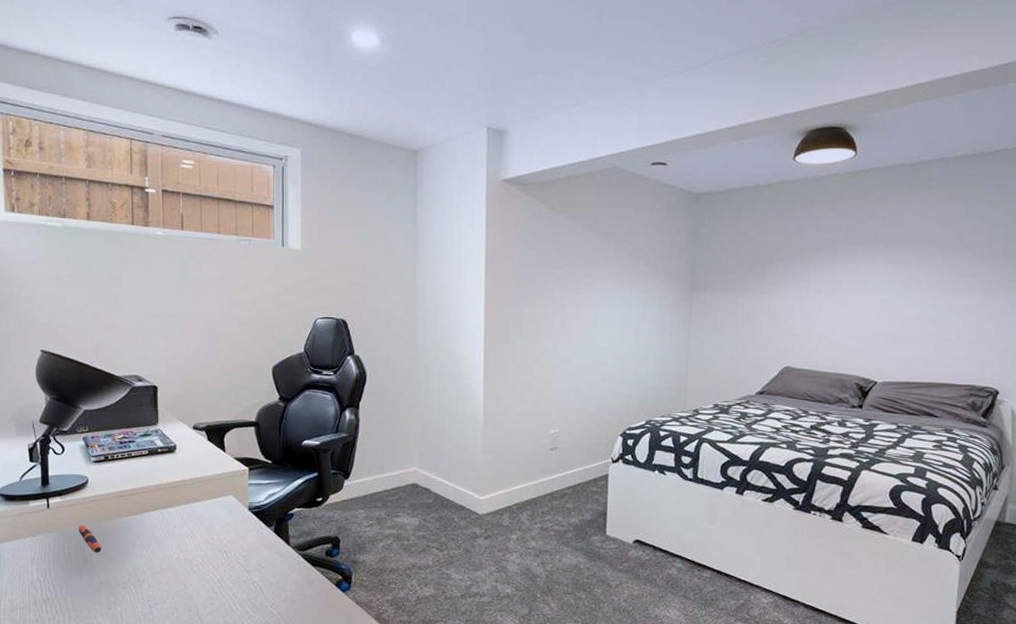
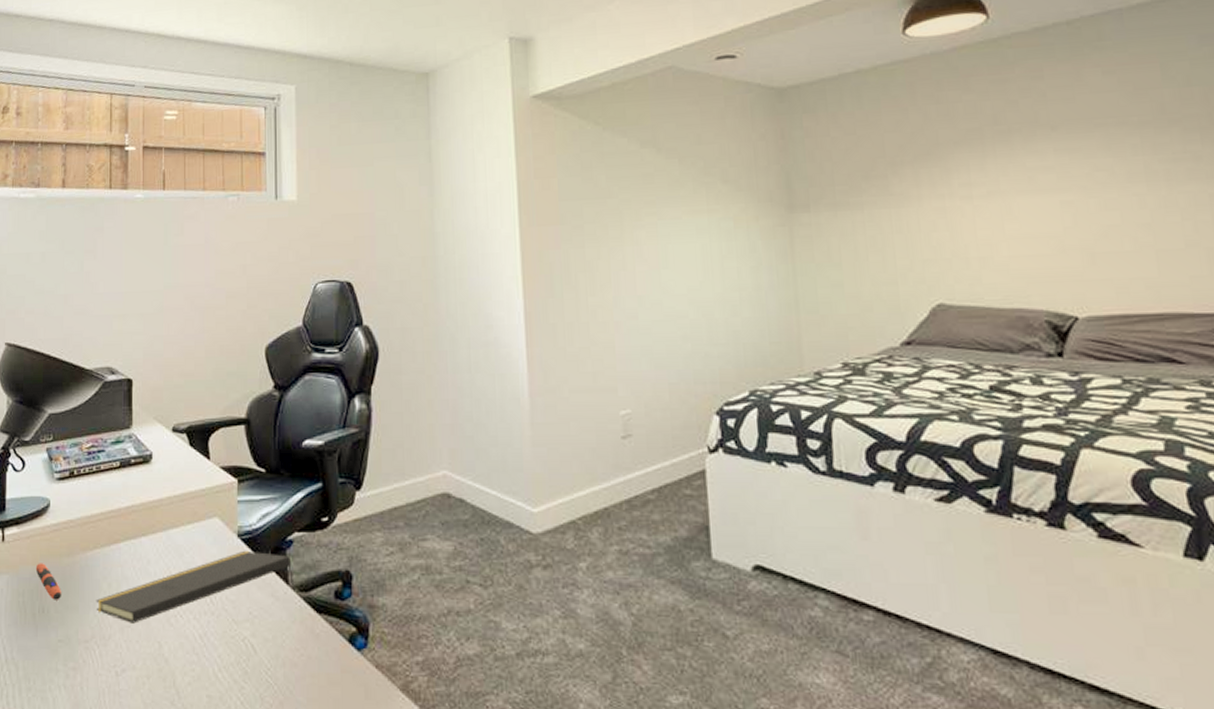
notepad: none [131,520,295,571] -> present [96,550,295,624]

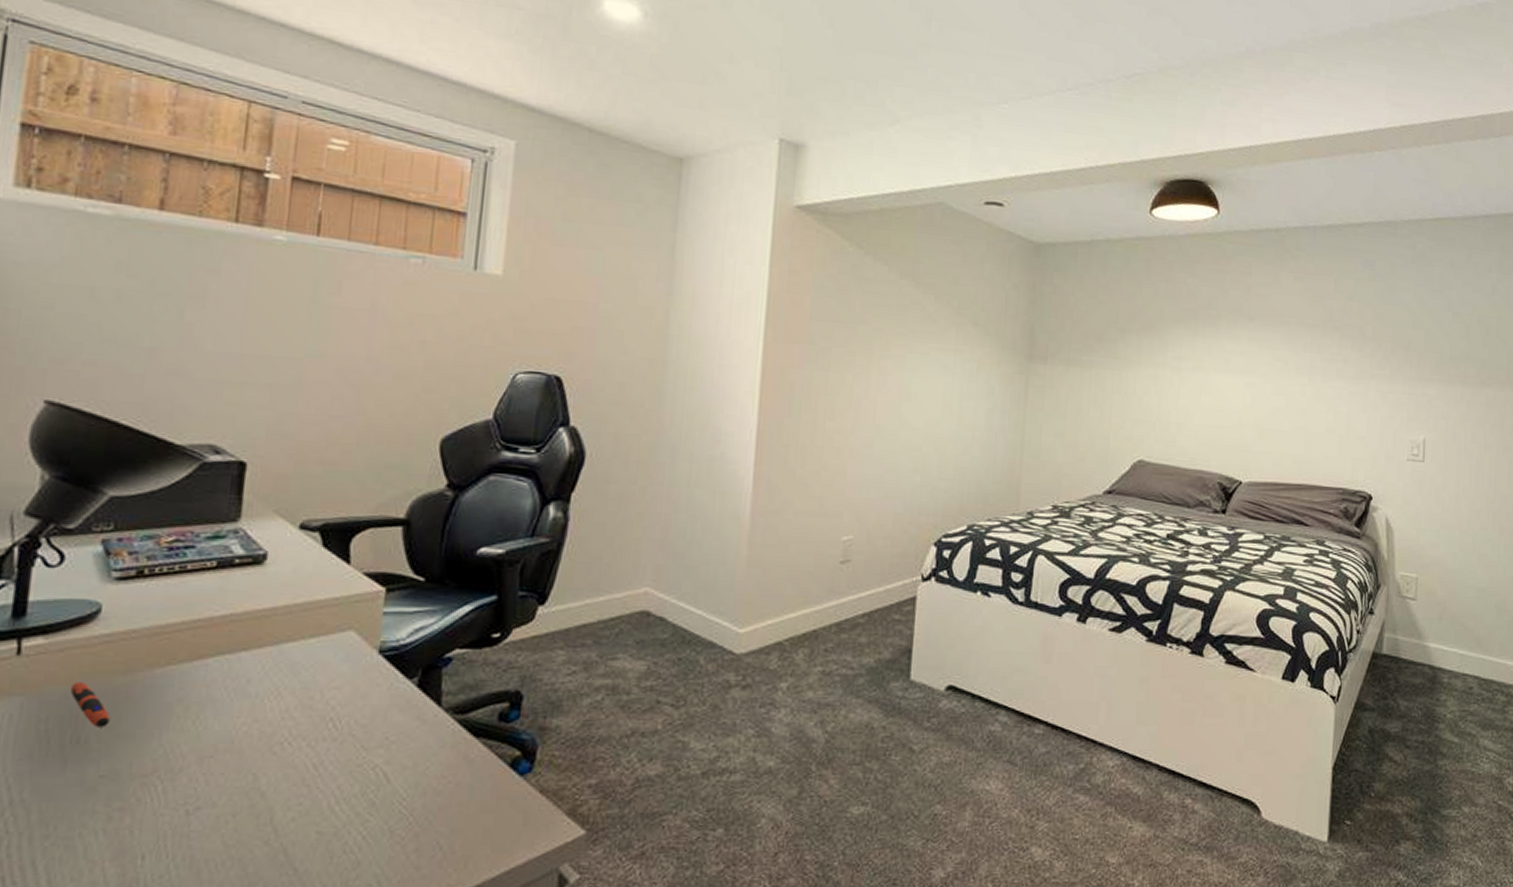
notepad: present [96,550,295,624] -> none [162,668,449,753]

